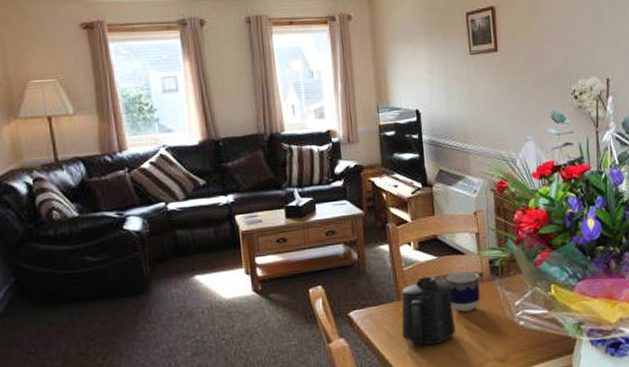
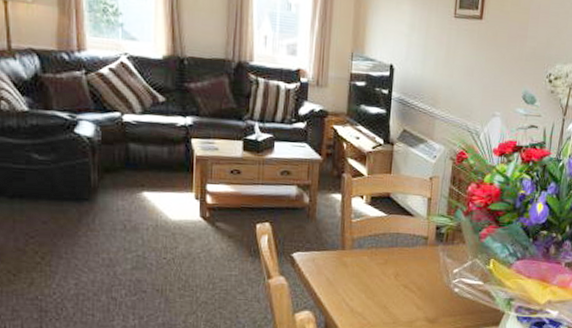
mug: present [401,276,456,345] -> none [341,231,396,296]
cup: present [446,271,480,312] -> none [392,232,425,271]

